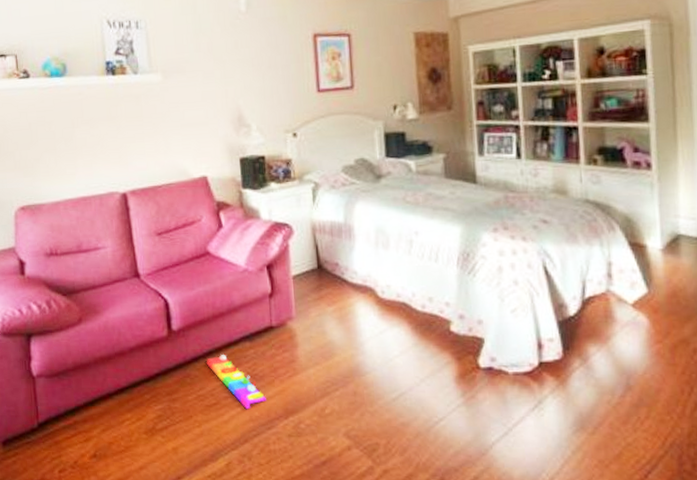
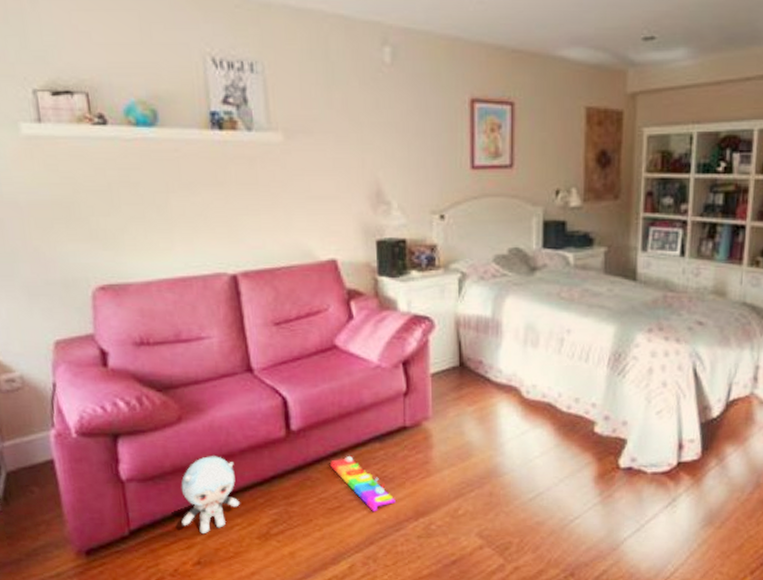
plush toy: none [80,354,129,428] -> present [181,456,240,535]

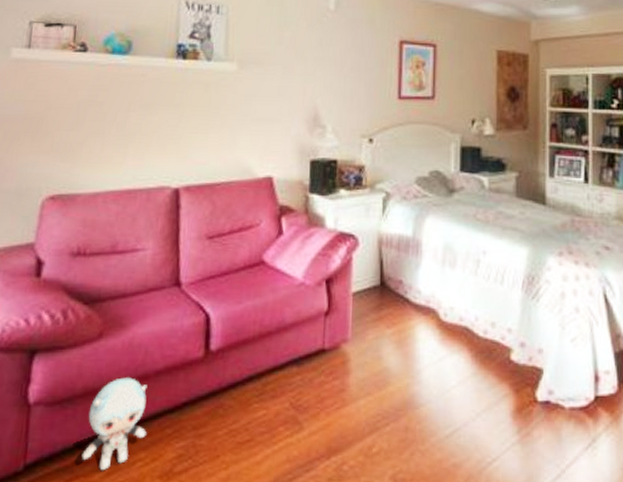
knob puzzle: present [329,455,396,511] -> none [244,380,308,447]

